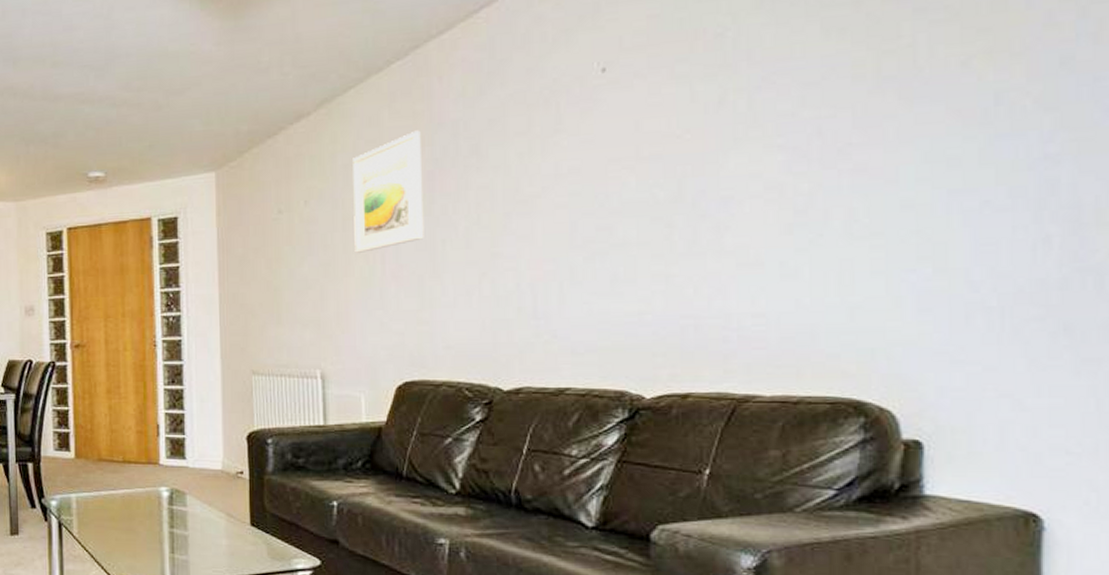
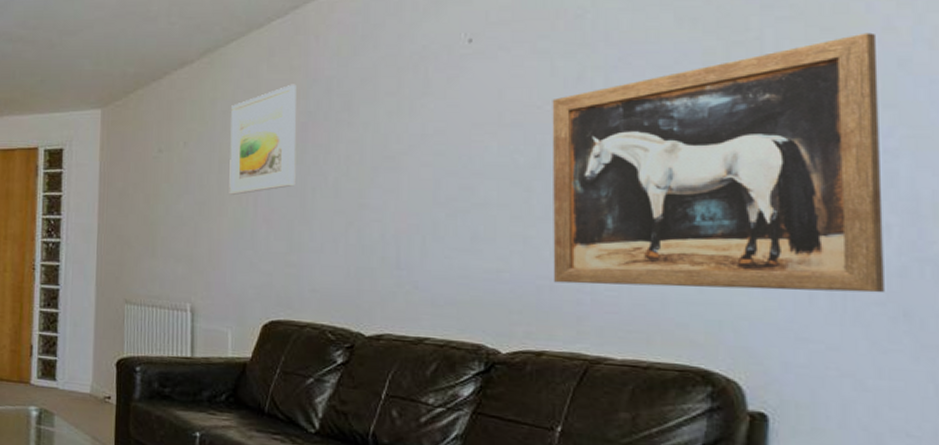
wall art: none [692,30,1044,321] -> present [552,32,884,293]

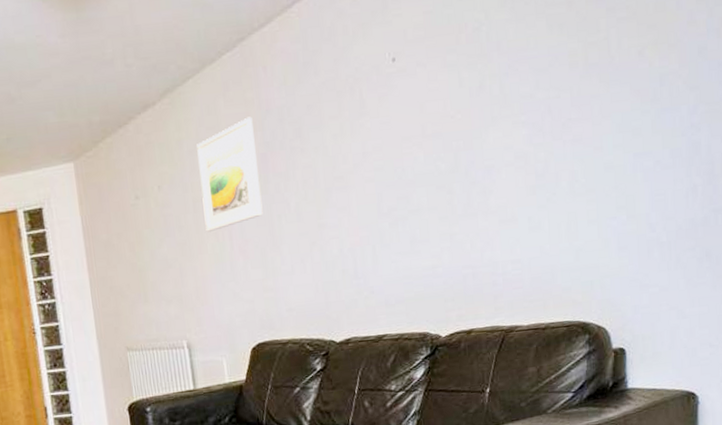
wall art: present [552,32,884,293] -> none [462,26,694,270]

